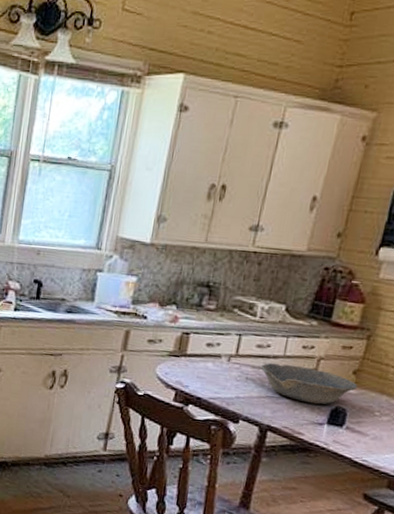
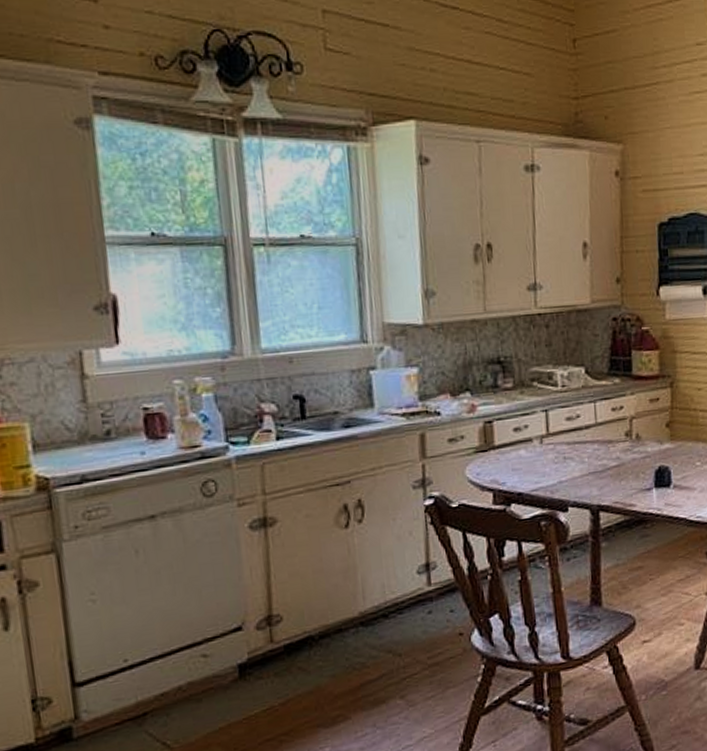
bowl: present [260,363,358,405] -> none [575,430,674,470]

